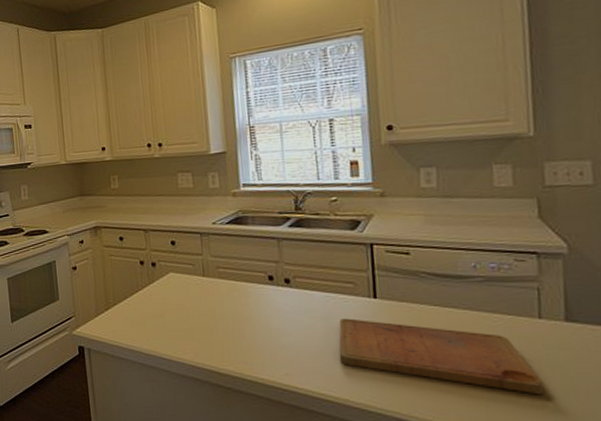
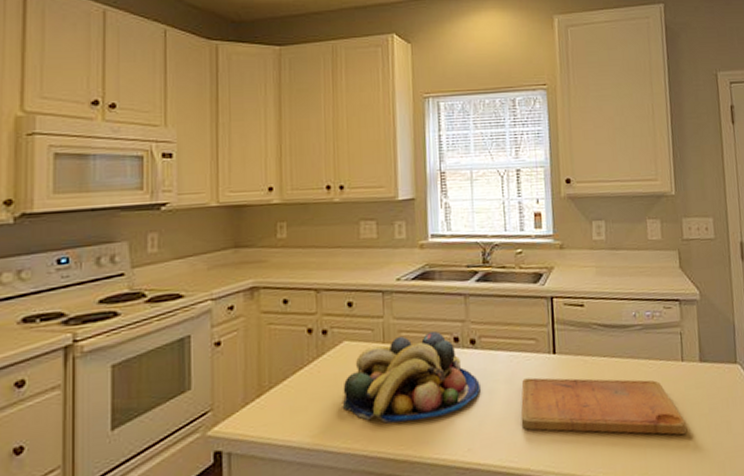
fruit bowl: none [171,270,296,344] -> present [342,331,480,424]

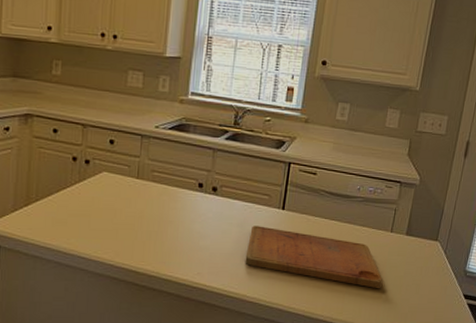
fruit bowl: present [342,331,480,424] -> none [96,175,216,245]

